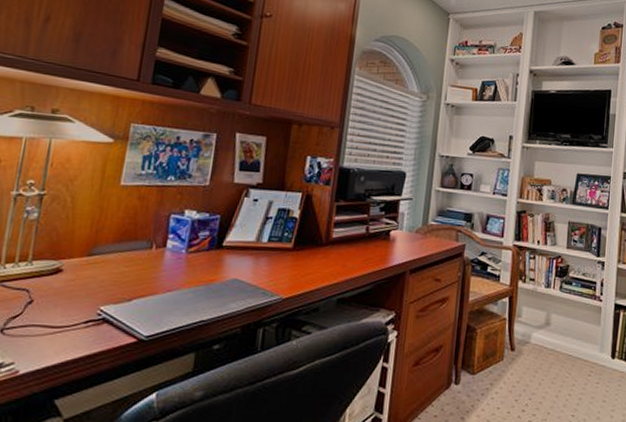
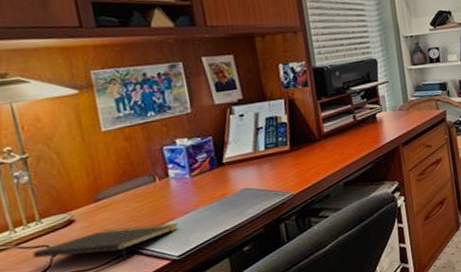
notepad: none [10,287,159,329] -> present [32,223,178,262]

